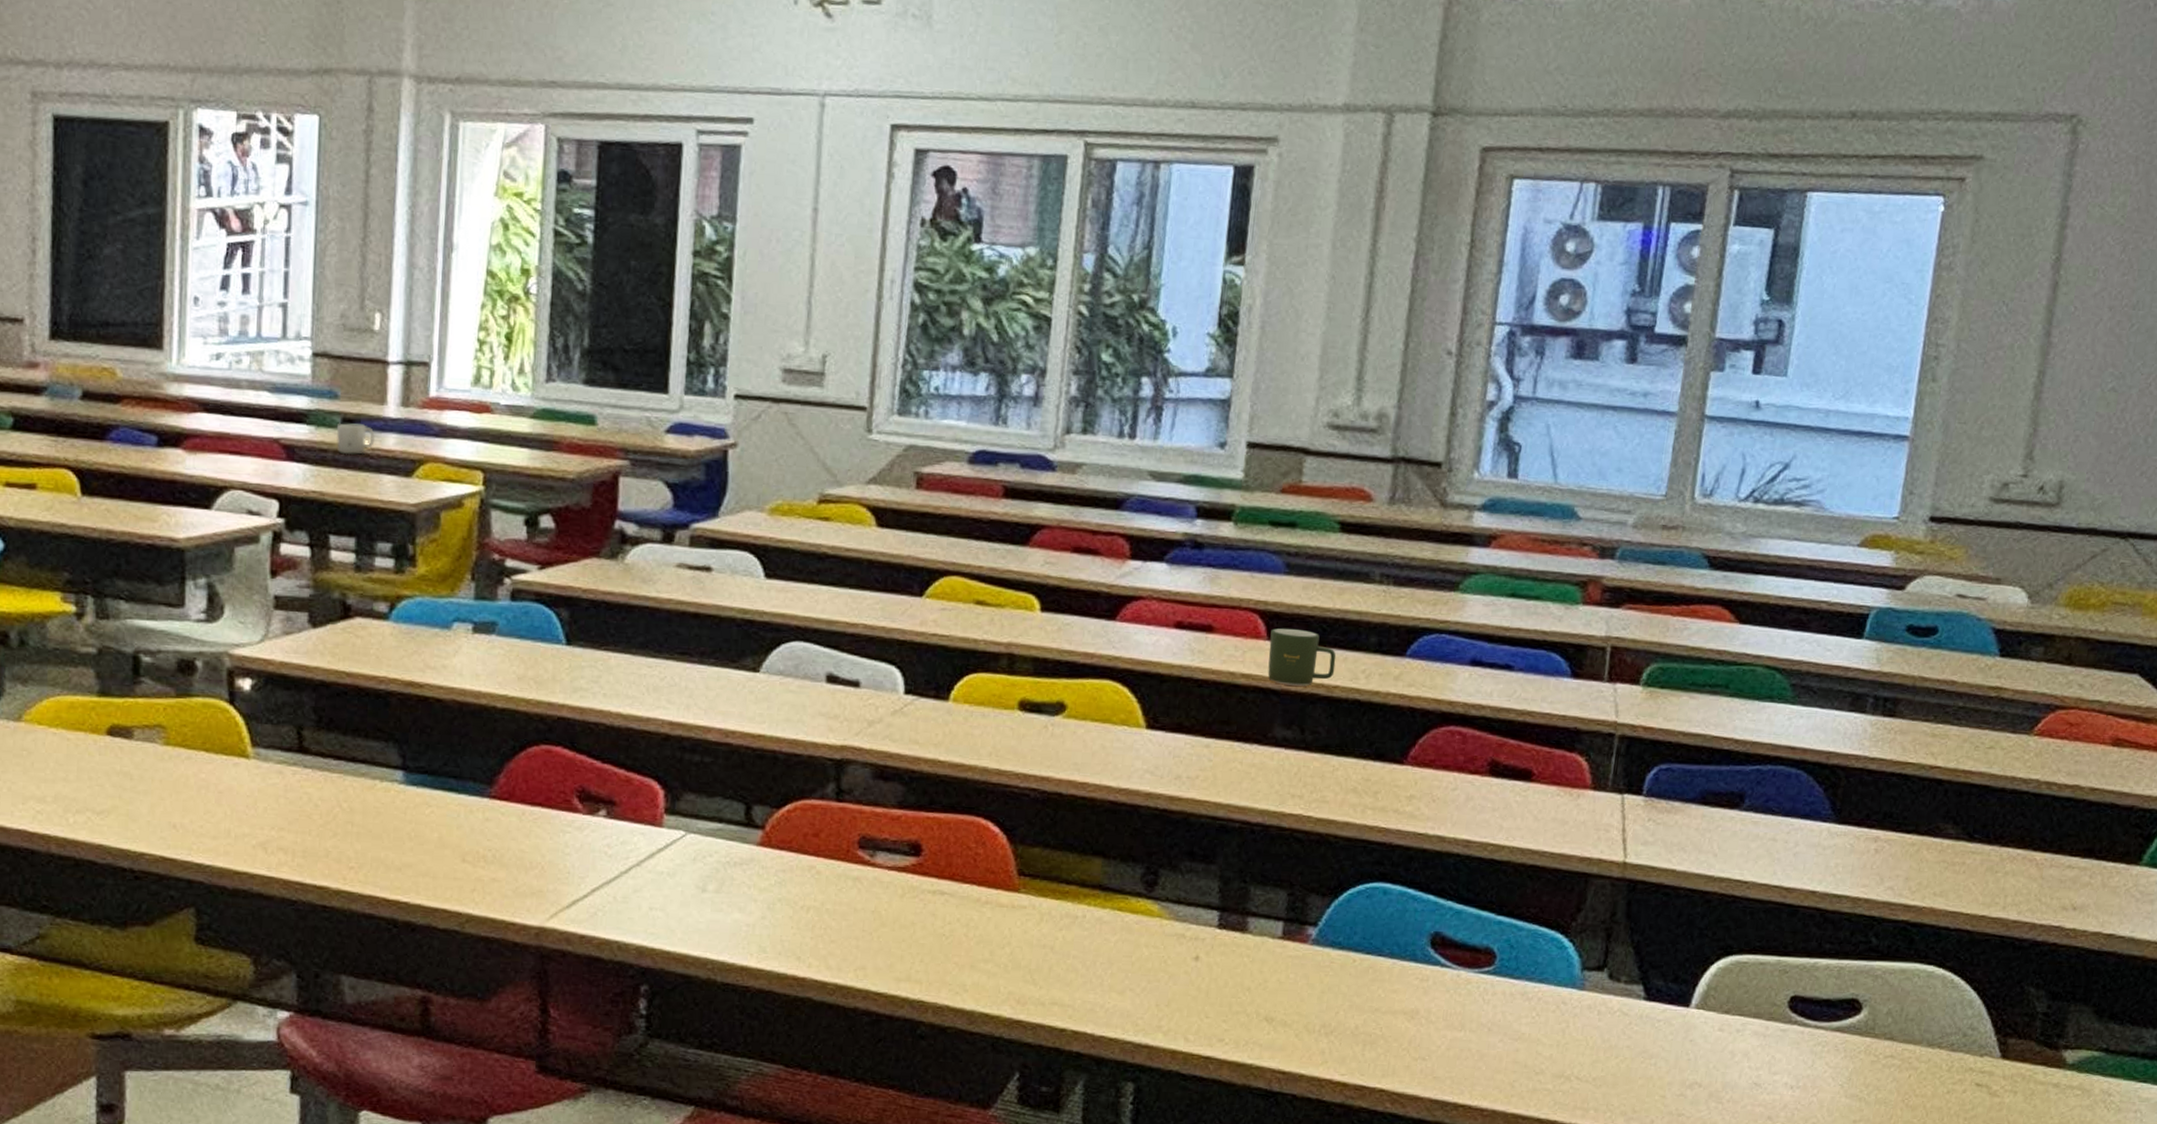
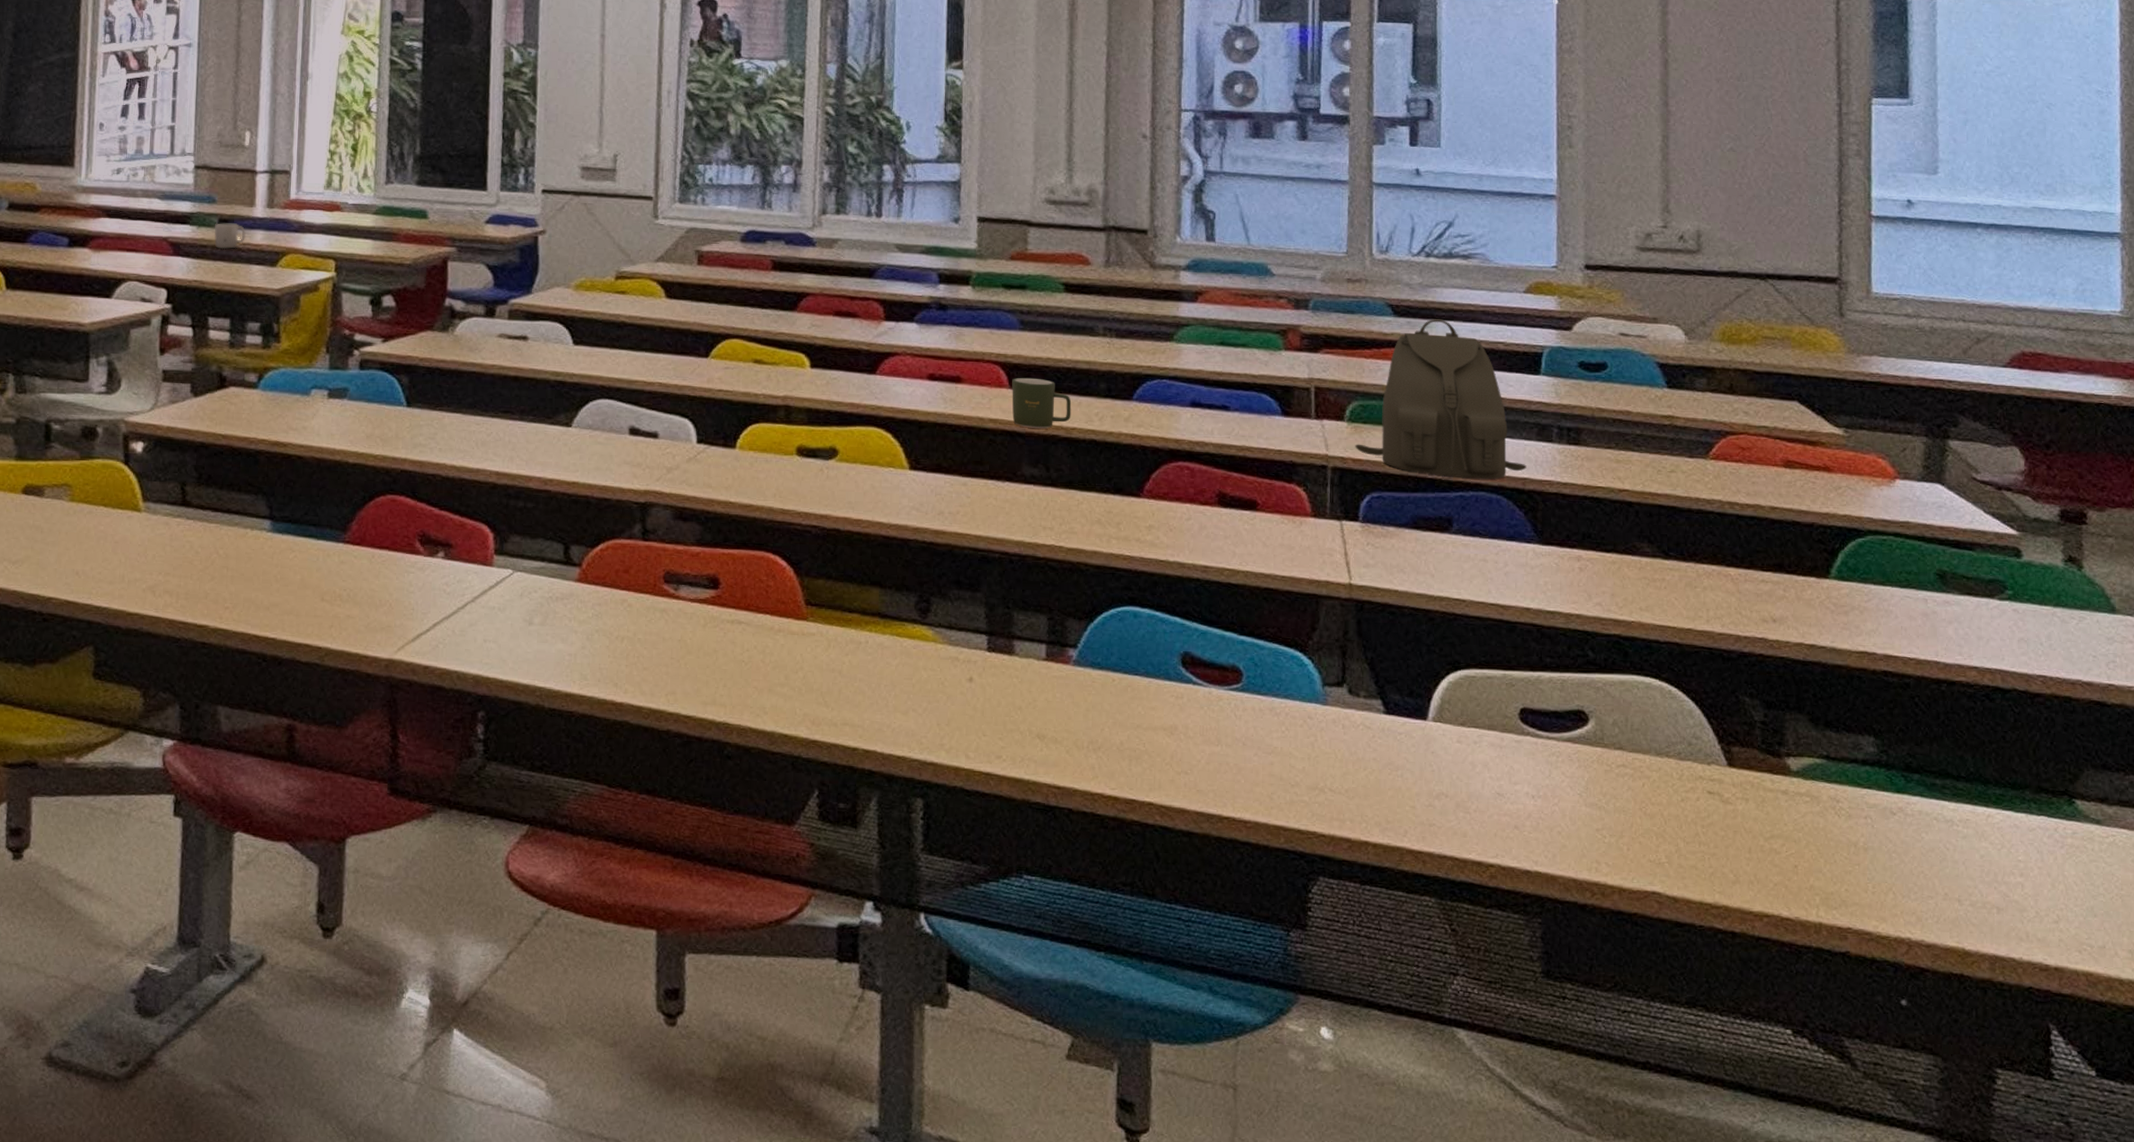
backpack: none [1648,573,1834,752] -> present [1355,319,1527,479]

